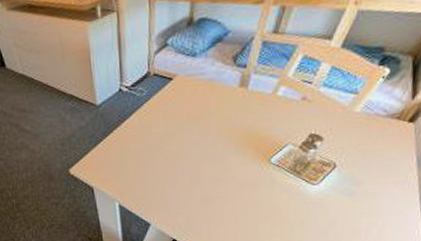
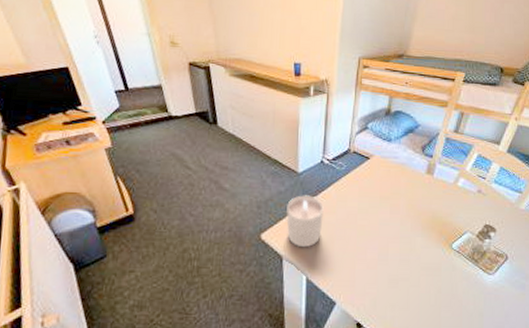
candle: none [90,126,129,178] -> present [286,195,324,248]

